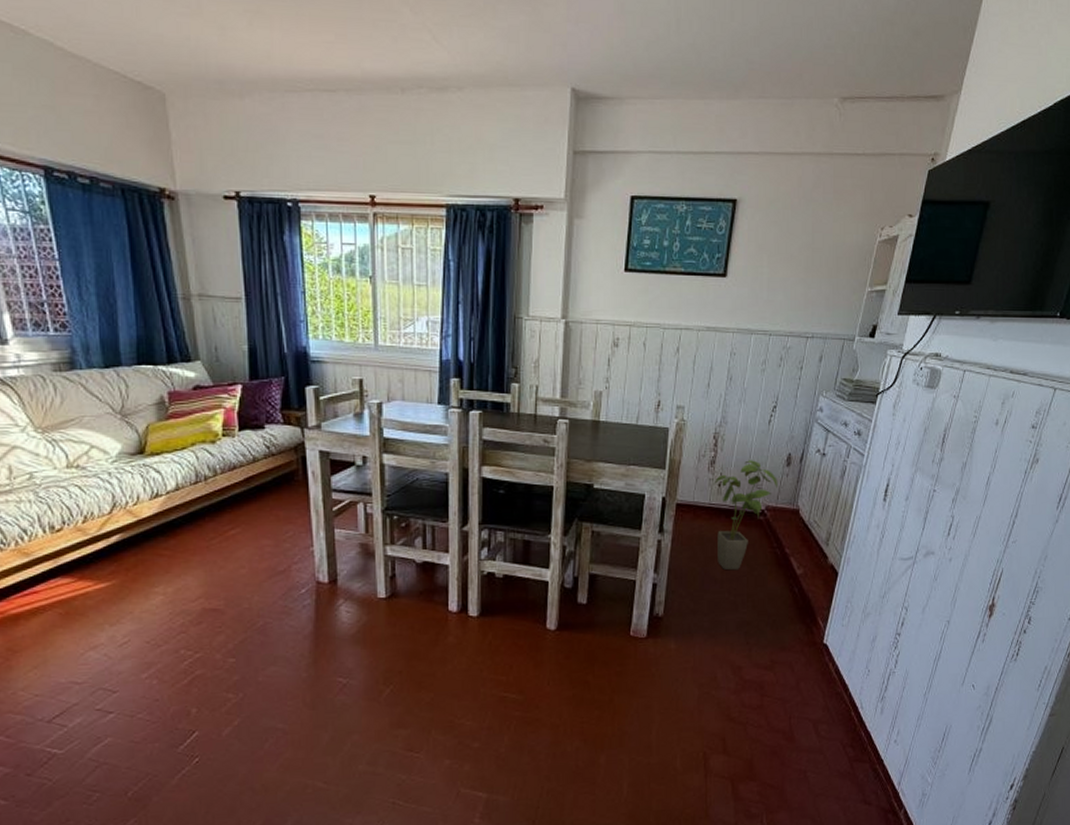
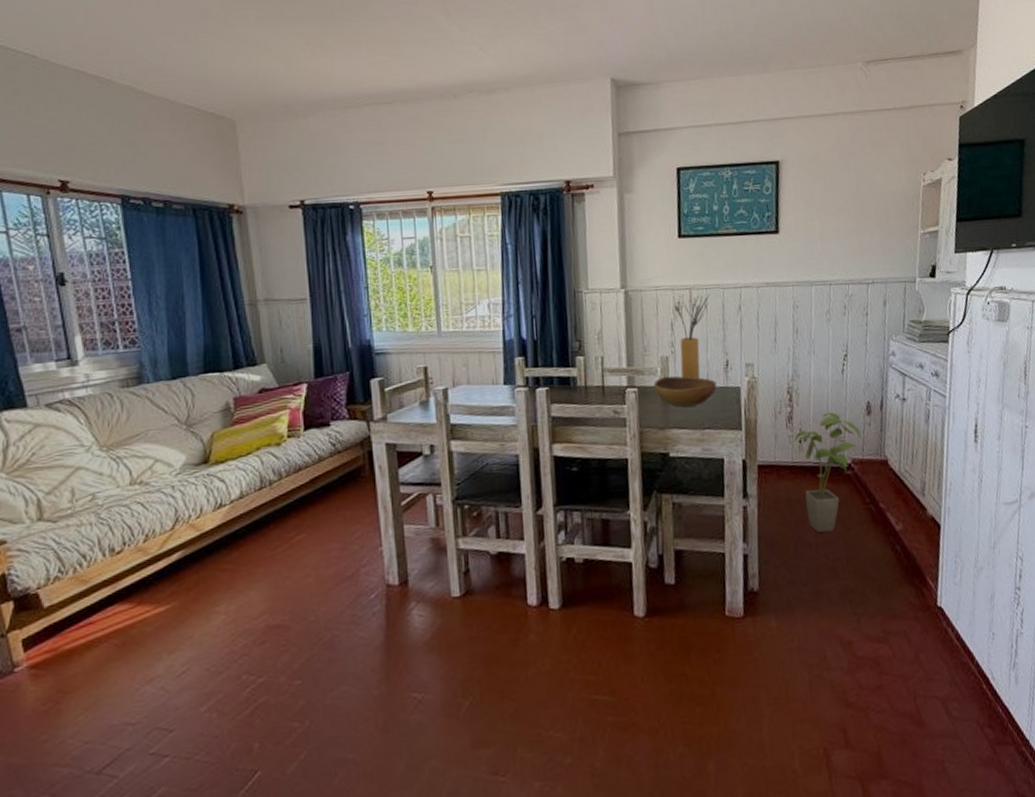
bowl: none [584,411,646,442] -> present [653,375,717,407]
vase: none [613,326,650,416] -> present [675,289,710,379]

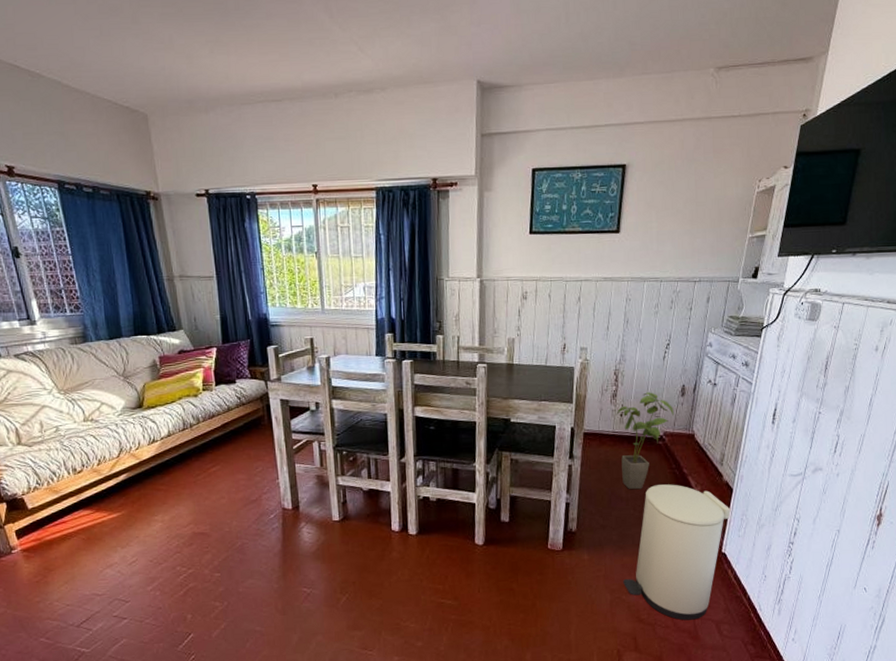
bowl: present [653,375,717,407] -> none [500,355,554,382]
vase: present [675,289,710,379] -> none [523,281,554,359]
pedal bin: none [822,523,942,701] -> present [623,484,731,621]

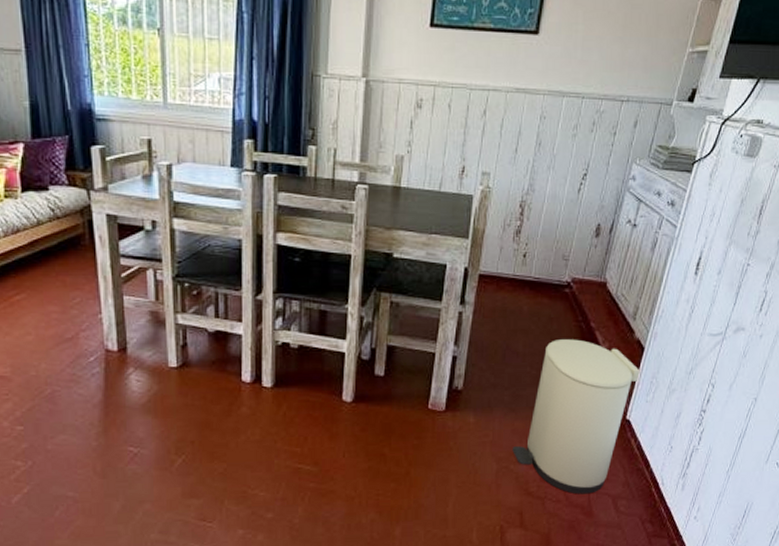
house plant: present [616,392,674,490] -> none [518,230,585,344]

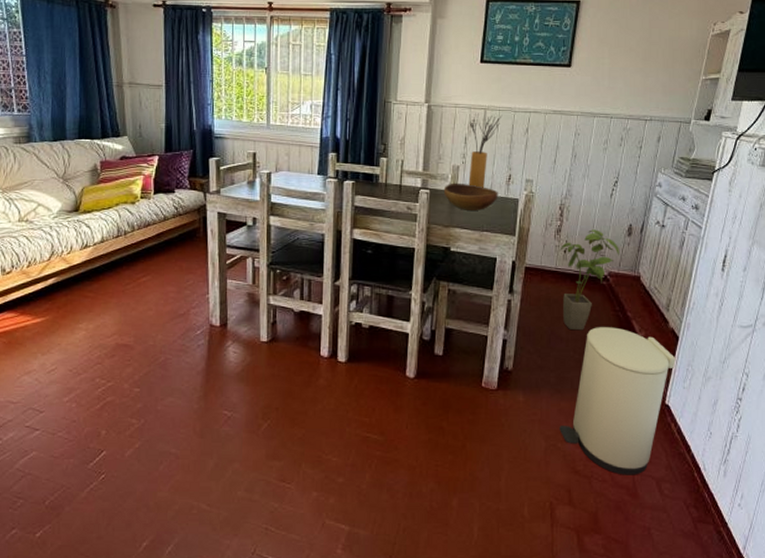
bowl: none [385,176,450,209] -> present [443,182,498,211]
vase: none [414,86,456,182] -> present [468,109,502,188]
house plant: none [518,230,585,344] -> present [559,229,619,331]

